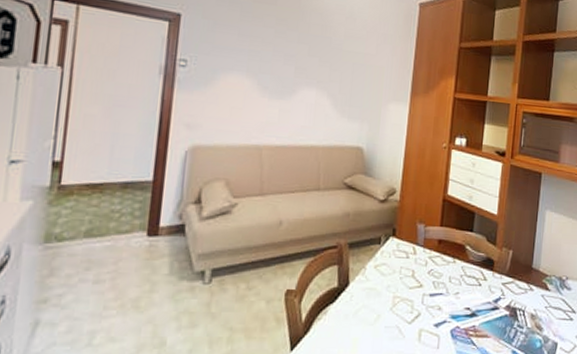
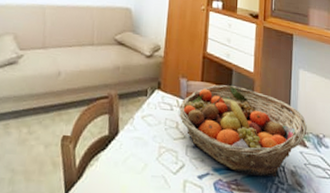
fruit basket: none [415,229,550,322] -> present [179,85,307,177]

